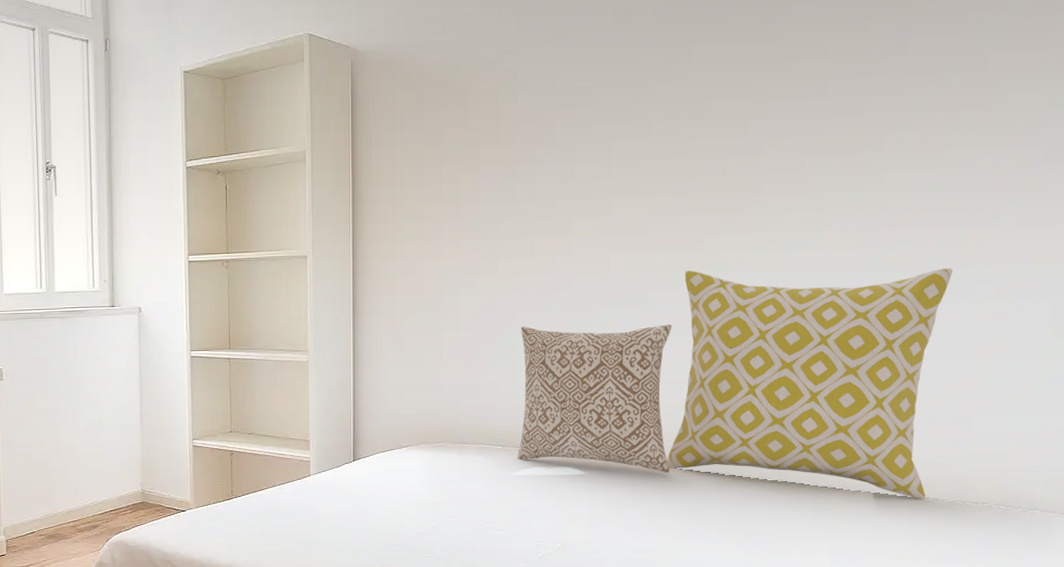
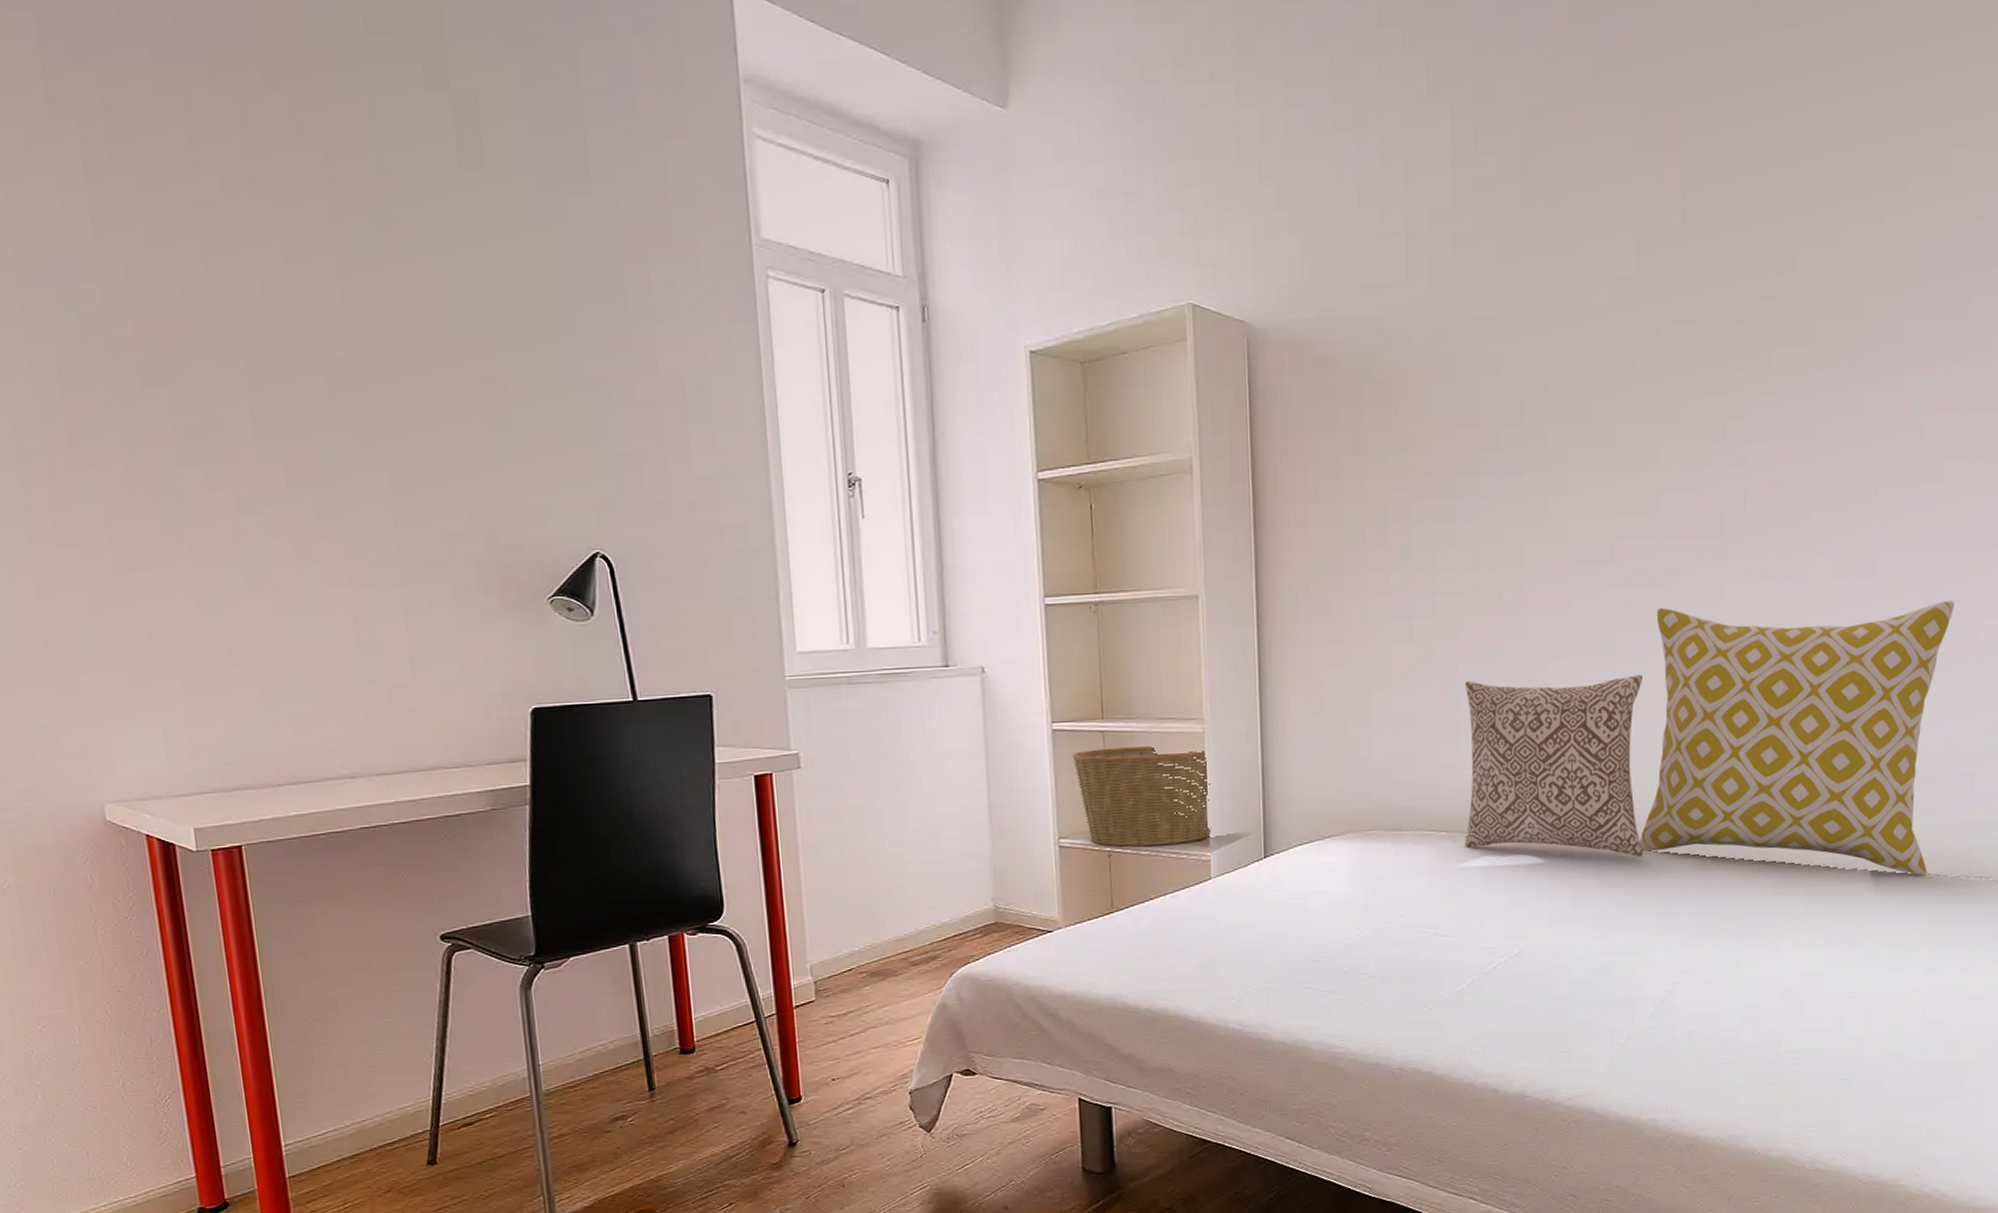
basket: none [205,371,312,449] -> present [1072,746,1212,847]

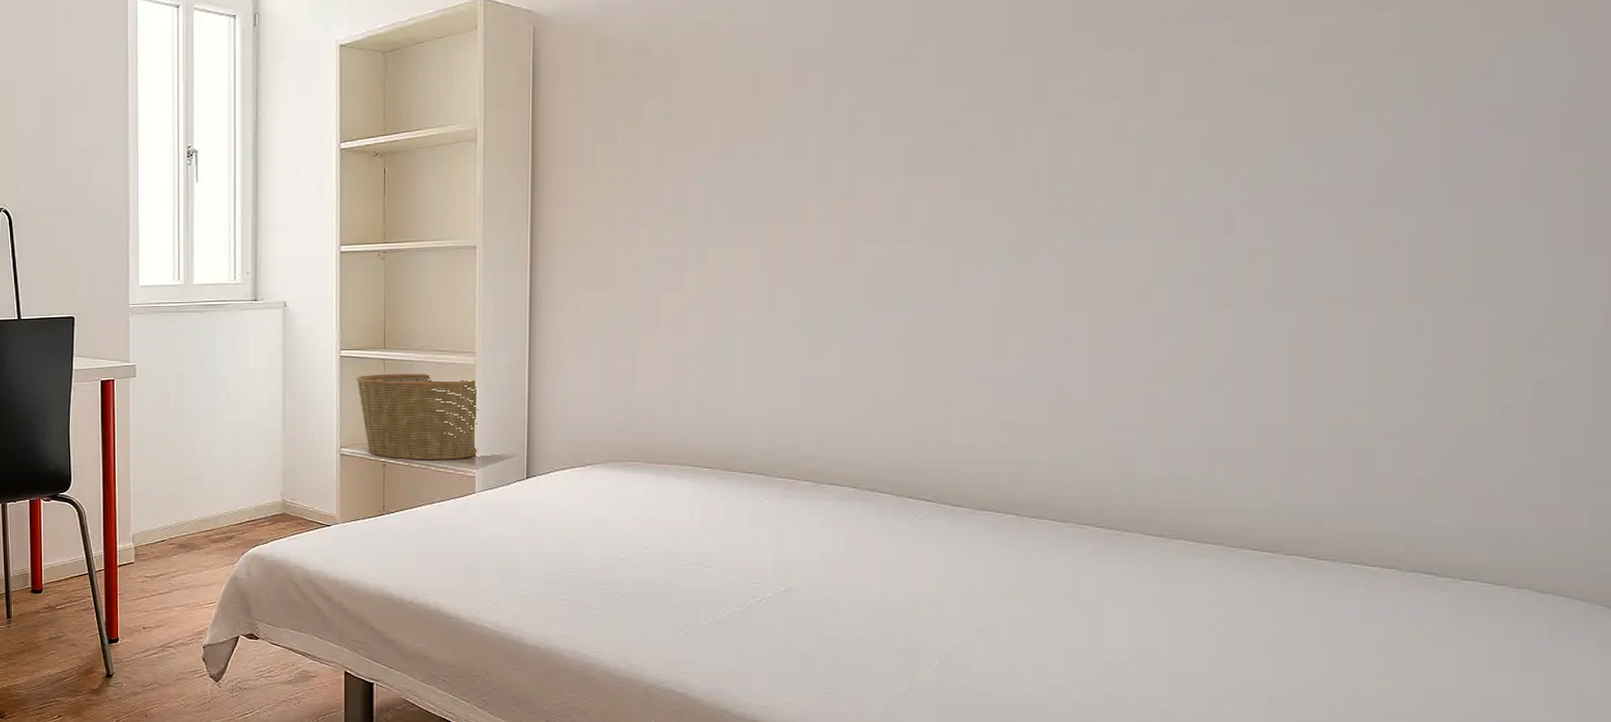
pillow: present [1465,675,1644,858] -> none [731,329,937,510]
pillow: present [1639,601,1956,876] -> none [927,262,1347,558]

